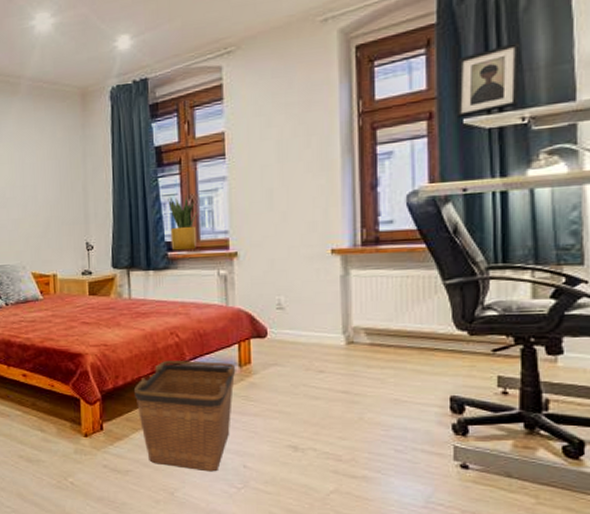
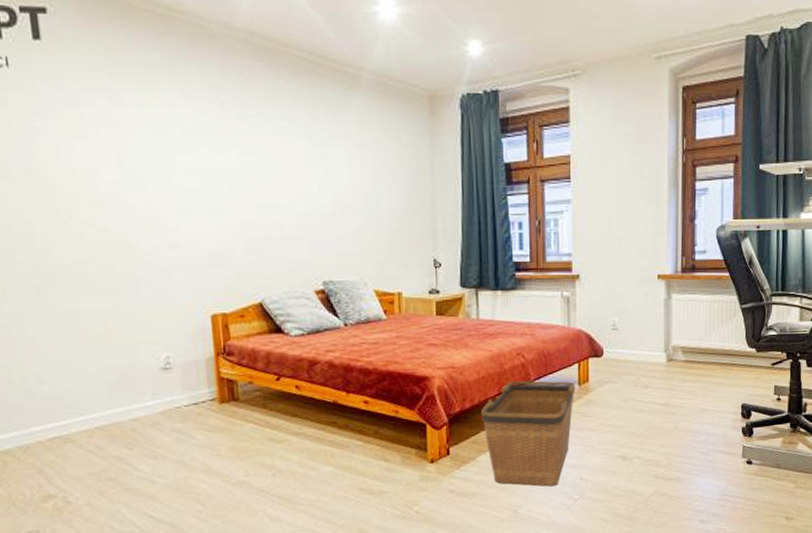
planter: present [168,194,198,251] -> none [516,215,545,272]
picture frame: present [456,41,520,118] -> none [755,102,800,163]

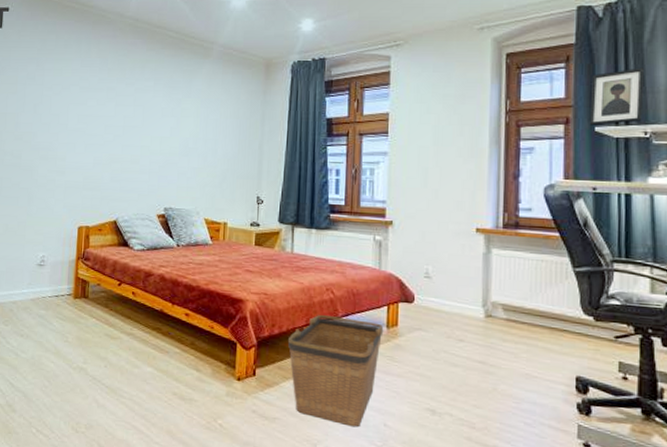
picture frame: none [755,102,800,163] -> present [589,67,644,126]

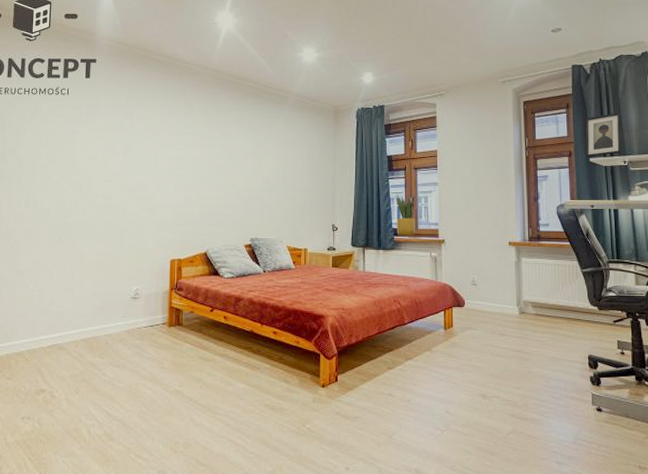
bicycle basket: present [288,315,384,428] -> none [364,323,442,417]
planter: none [333,164,360,215] -> present [395,193,417,236]

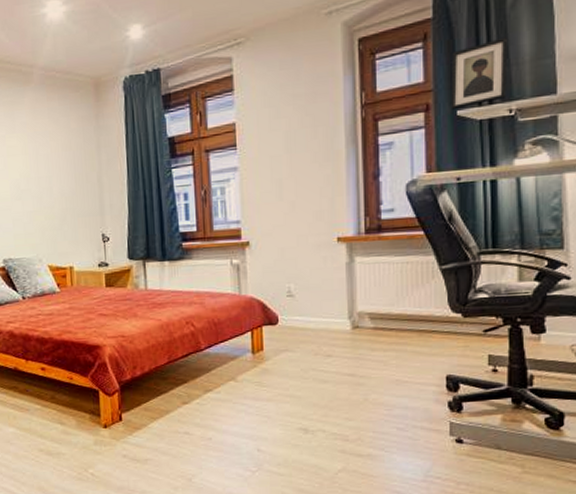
planter: present [395,193,417,236] -> none [181,185,211,242]

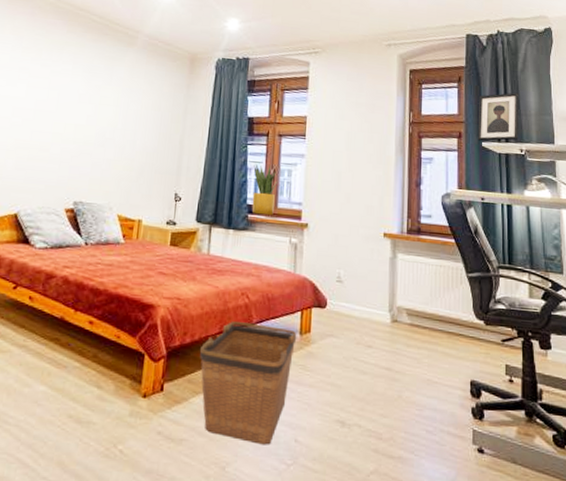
bicycle basket: none [152,349,249,457] -> present [200,321,297,445]
planter: none [181,185,211,242] -> present [251,164,278,216]

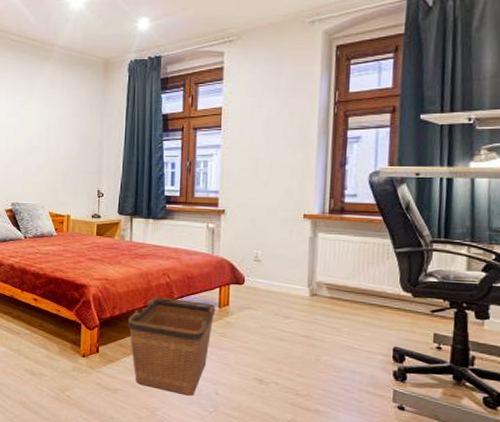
planter: present [251,164,278,216] -> none [169,157,194,205]
picture frame: present [477,92,519,141] -> none [415,55,471,114]

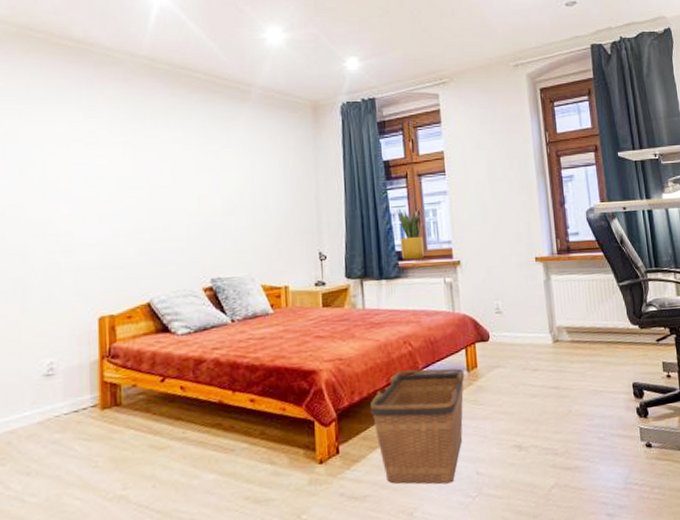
planter: none [169,157,194,205] -> present [397,206,425,260]

